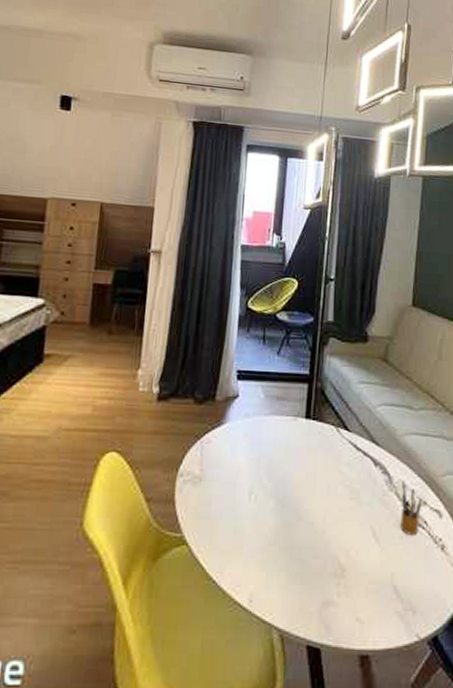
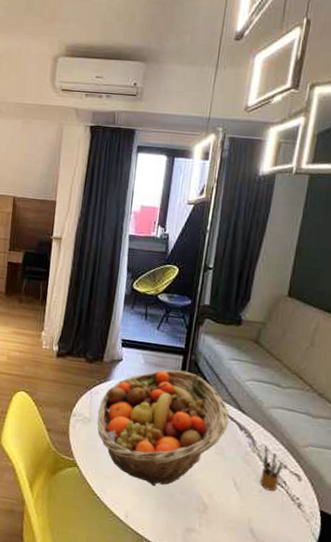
fruit basket: none [210,401,362,554] -> present [97,369,229,487]

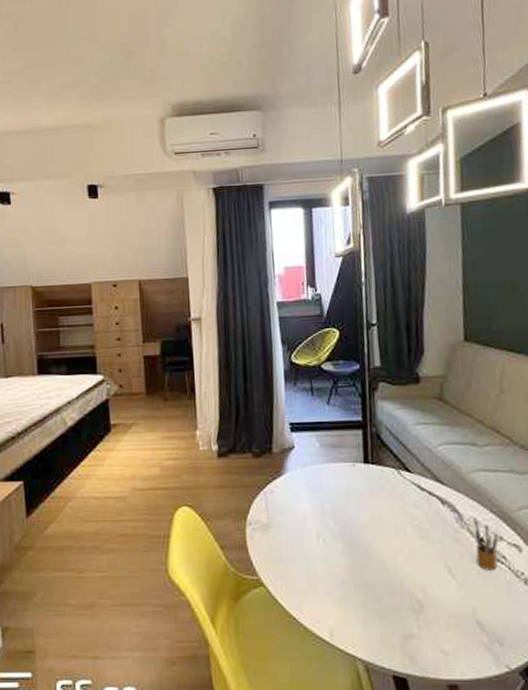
fruit basket: present [97,369,229,487] -> none [277,446,428,592]

